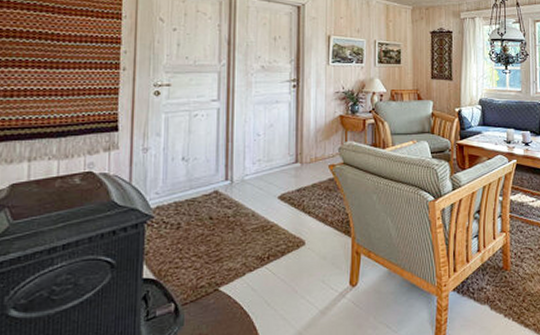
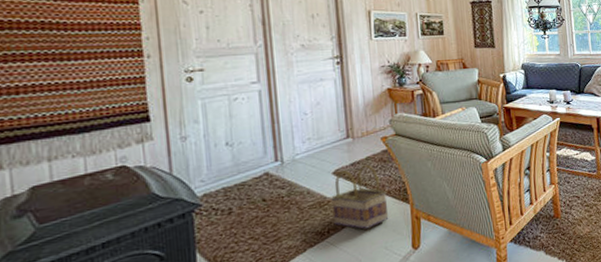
basket: none [274,192,329,259] -> present [331,164,389,230]

